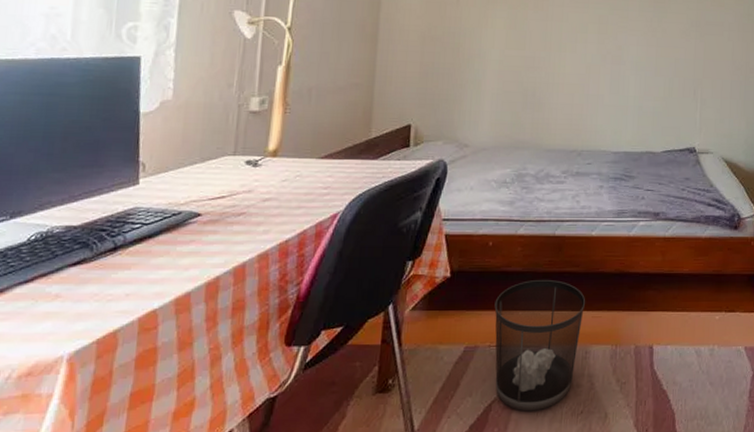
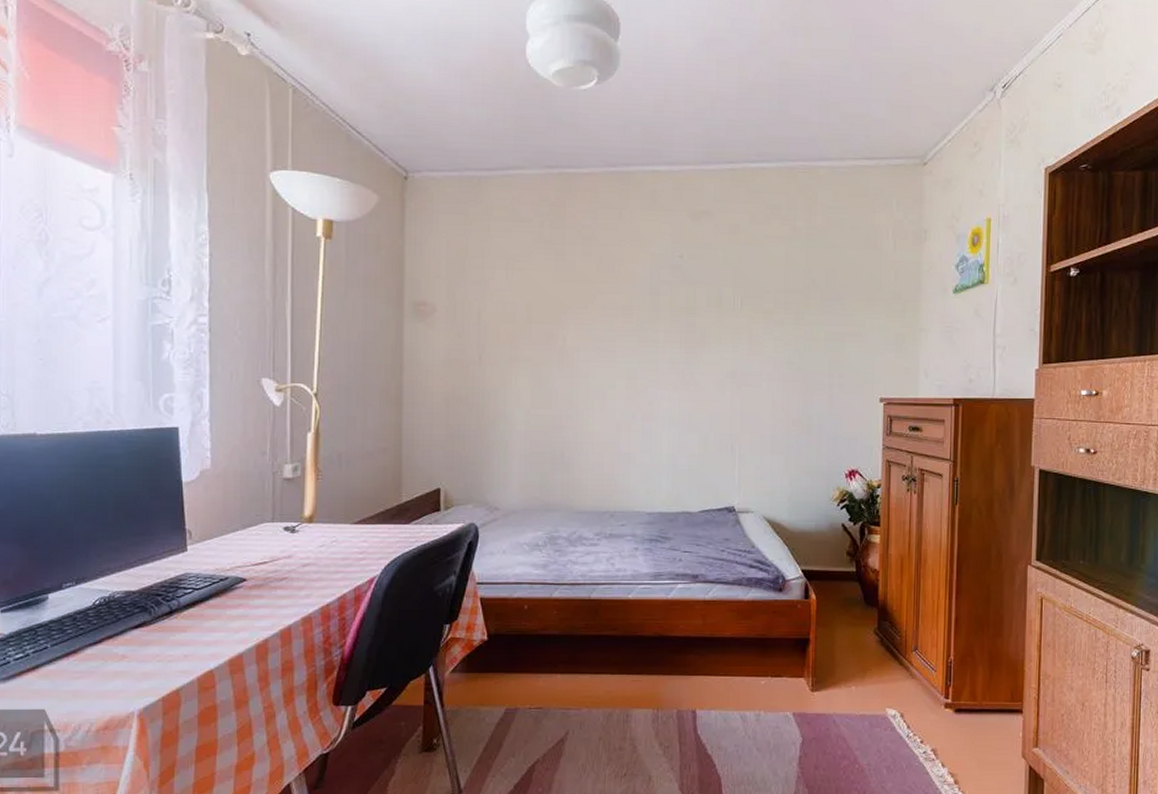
waste bin: present [494,279,586,412] -> none [533,642,625,773]

